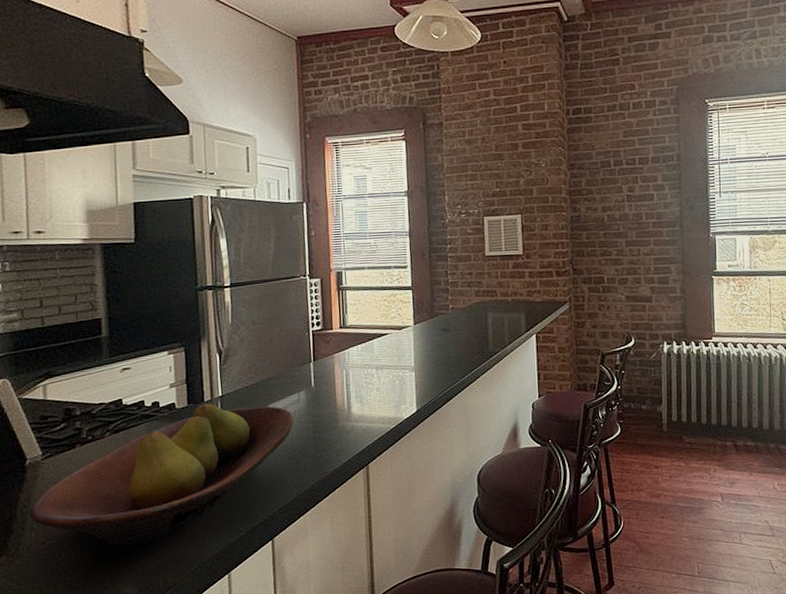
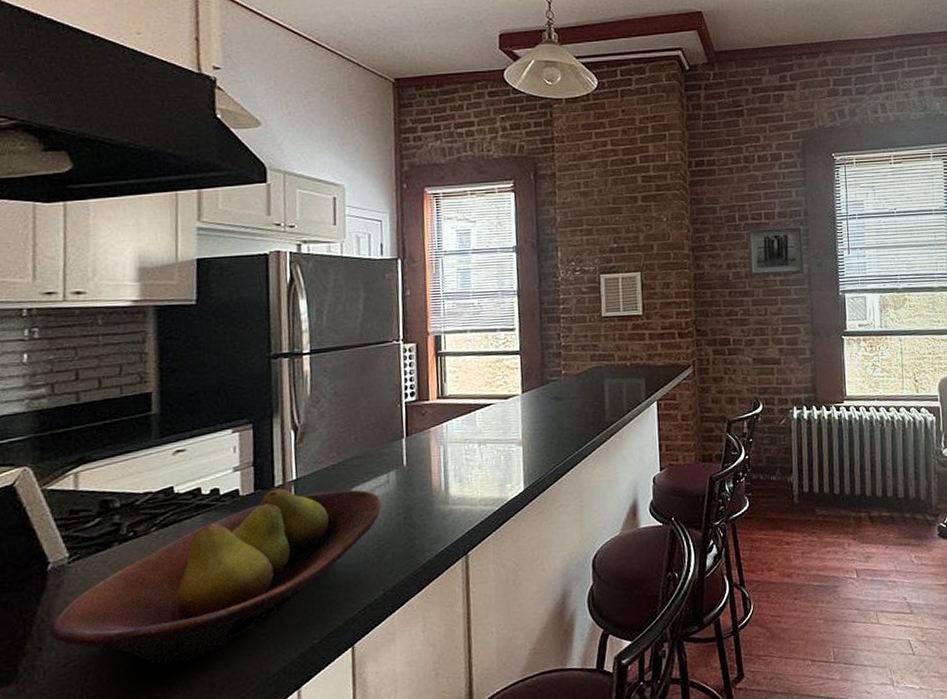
wall art: none [622,170,677,219] -> present [747,225,805,277]

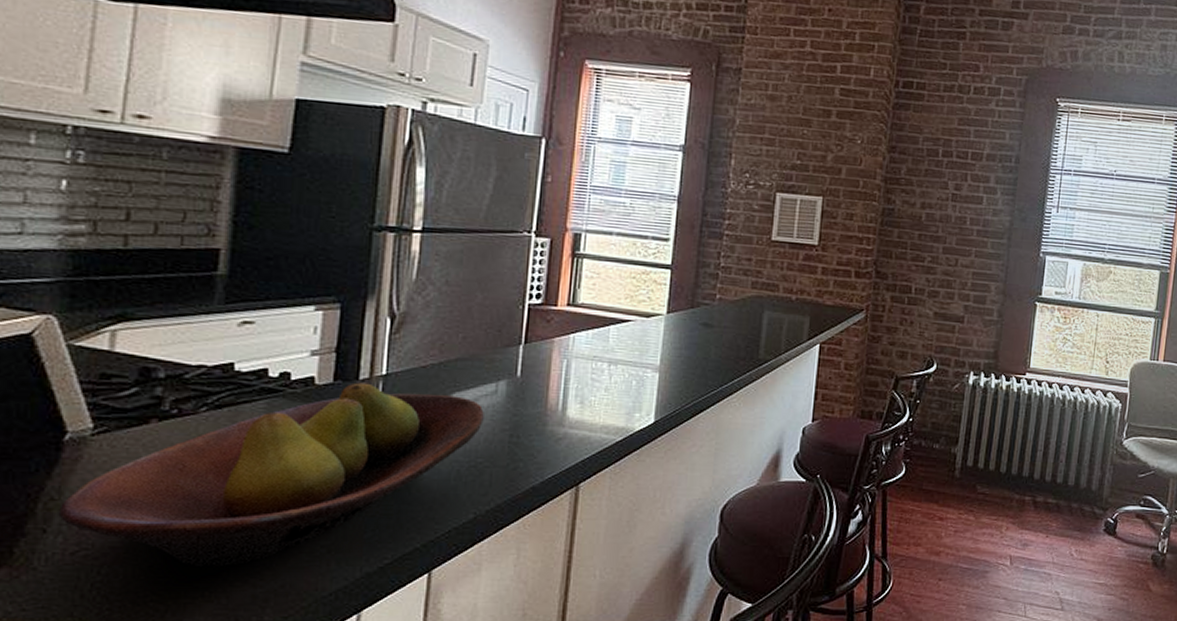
wall art: present [747,225,805,277] -> none [944,167,1012,227]

